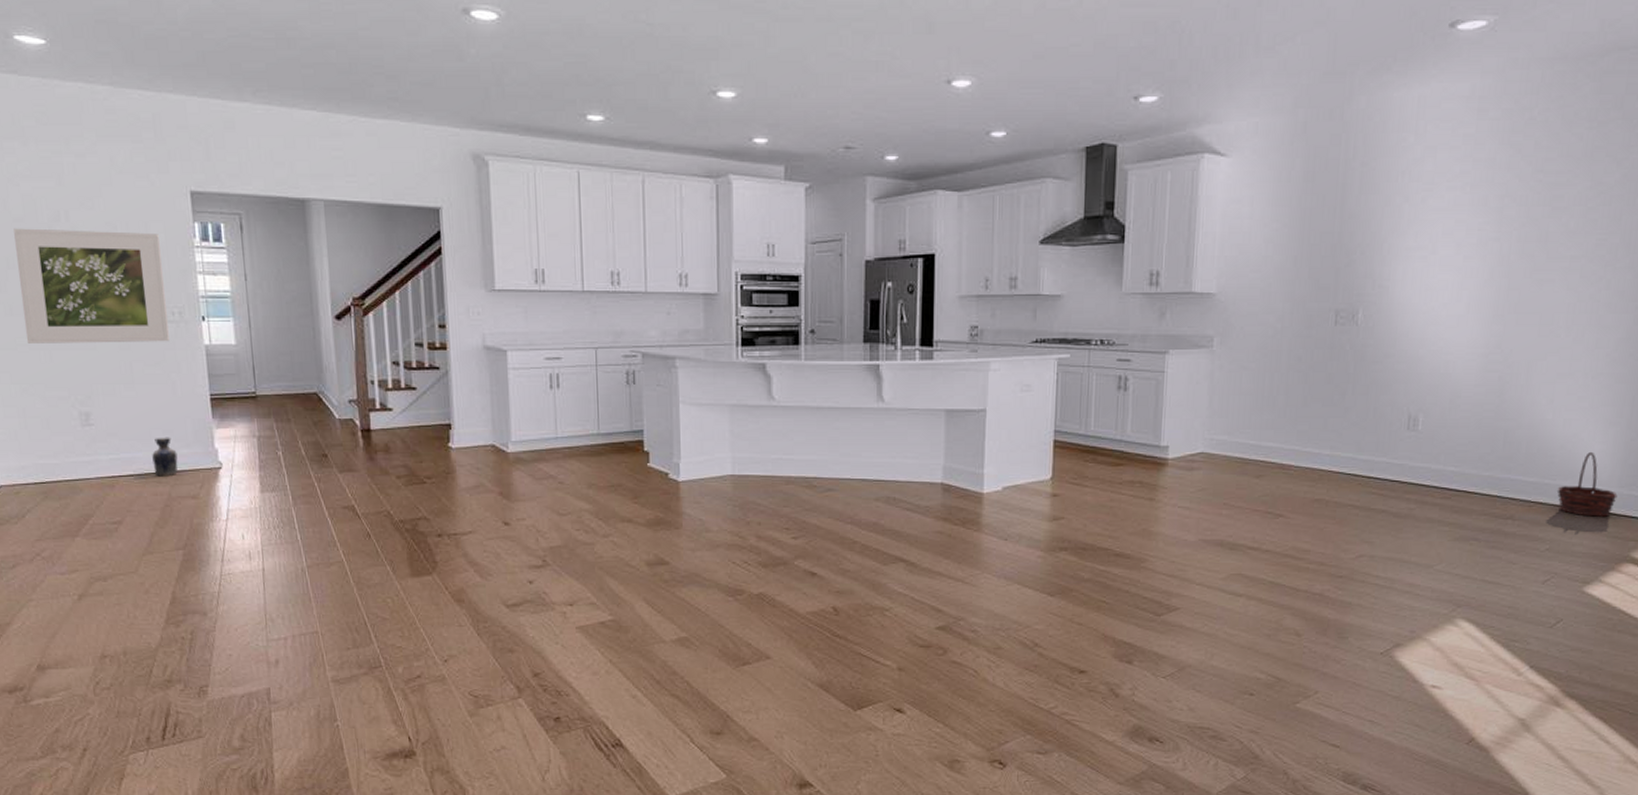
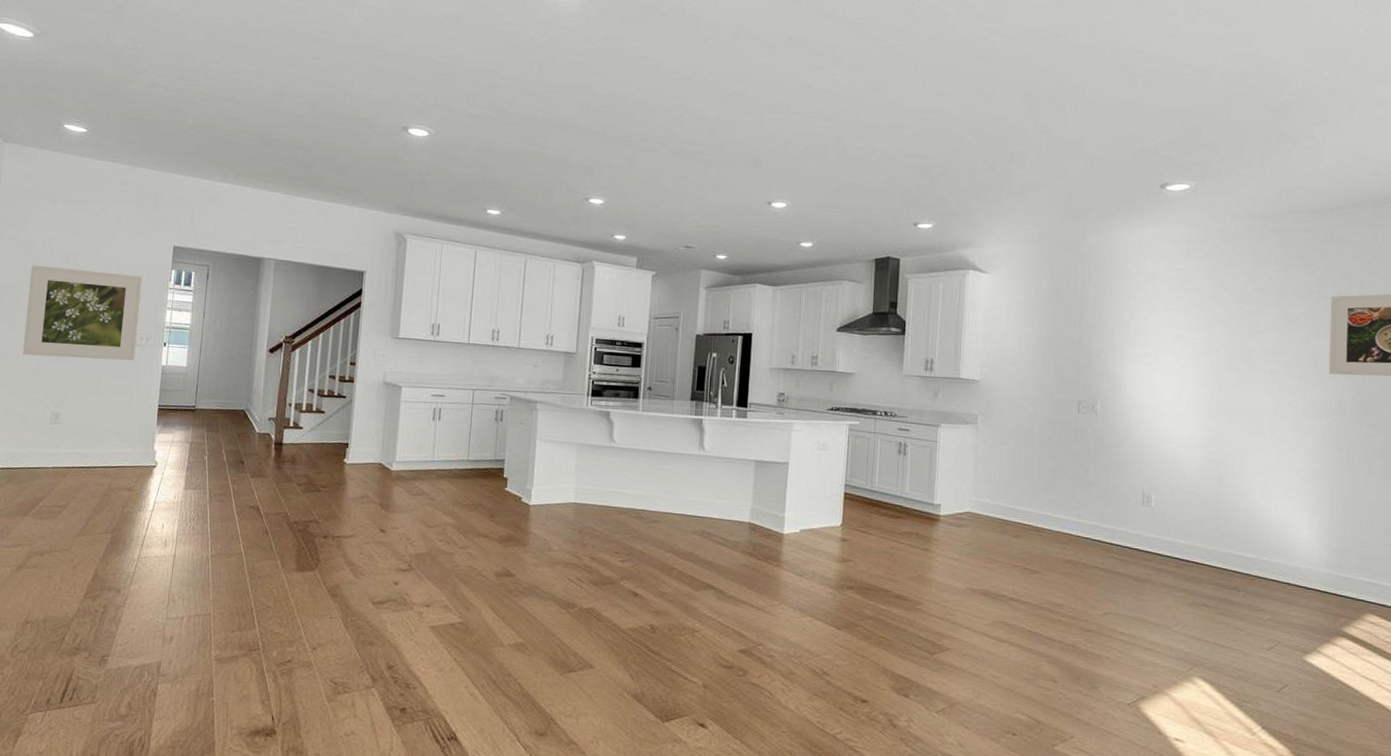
ceramic jug: present [152,437,178,477] -> none [101,437,123,471]
basket: present [1556,451,1618,517] -> none [1273,535,1327,594]

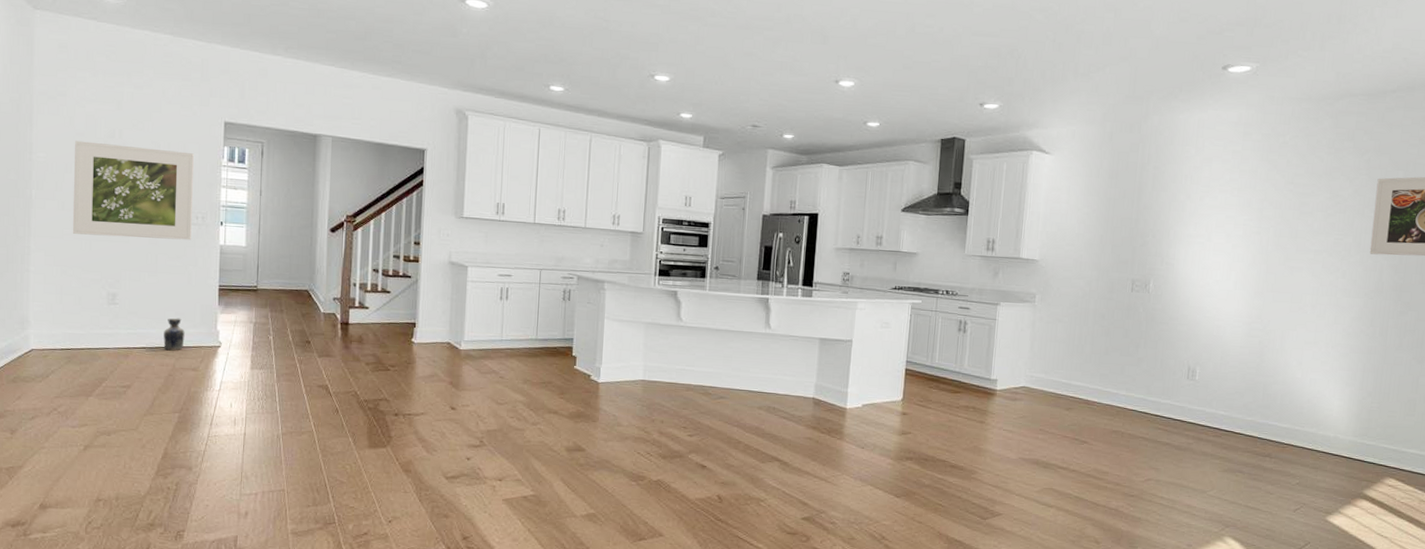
ceramic jug: none [101,437,123,471] -> present [163,318,185,351]

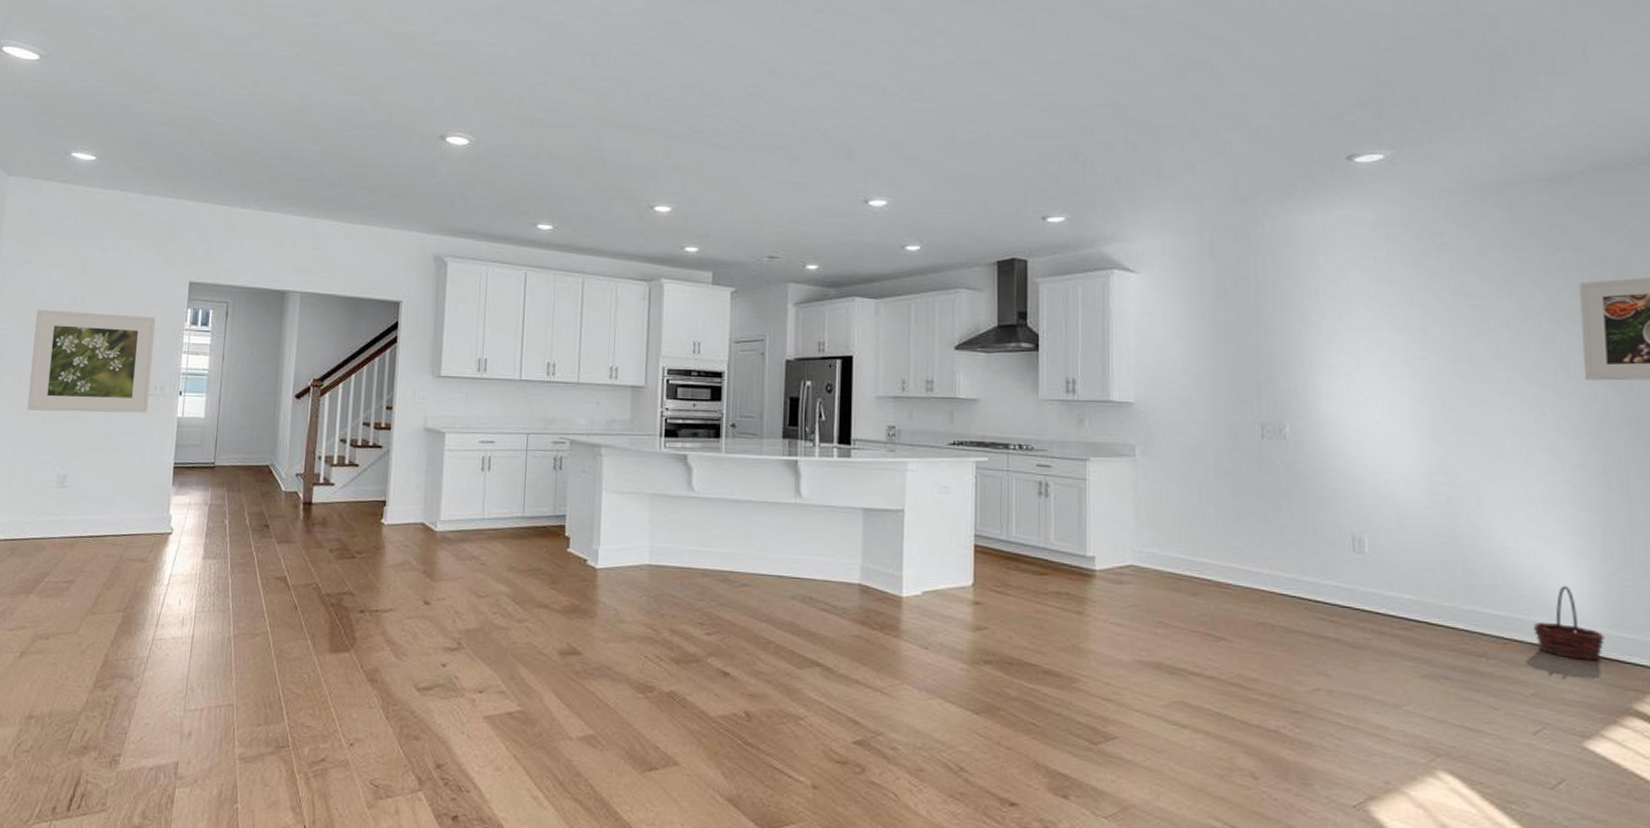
ceramic jug: present [163,318,185,351] -> none [111,501,135,539]
basket: none [1305,406,1353,460] -> present [1532,585,1605,661]

